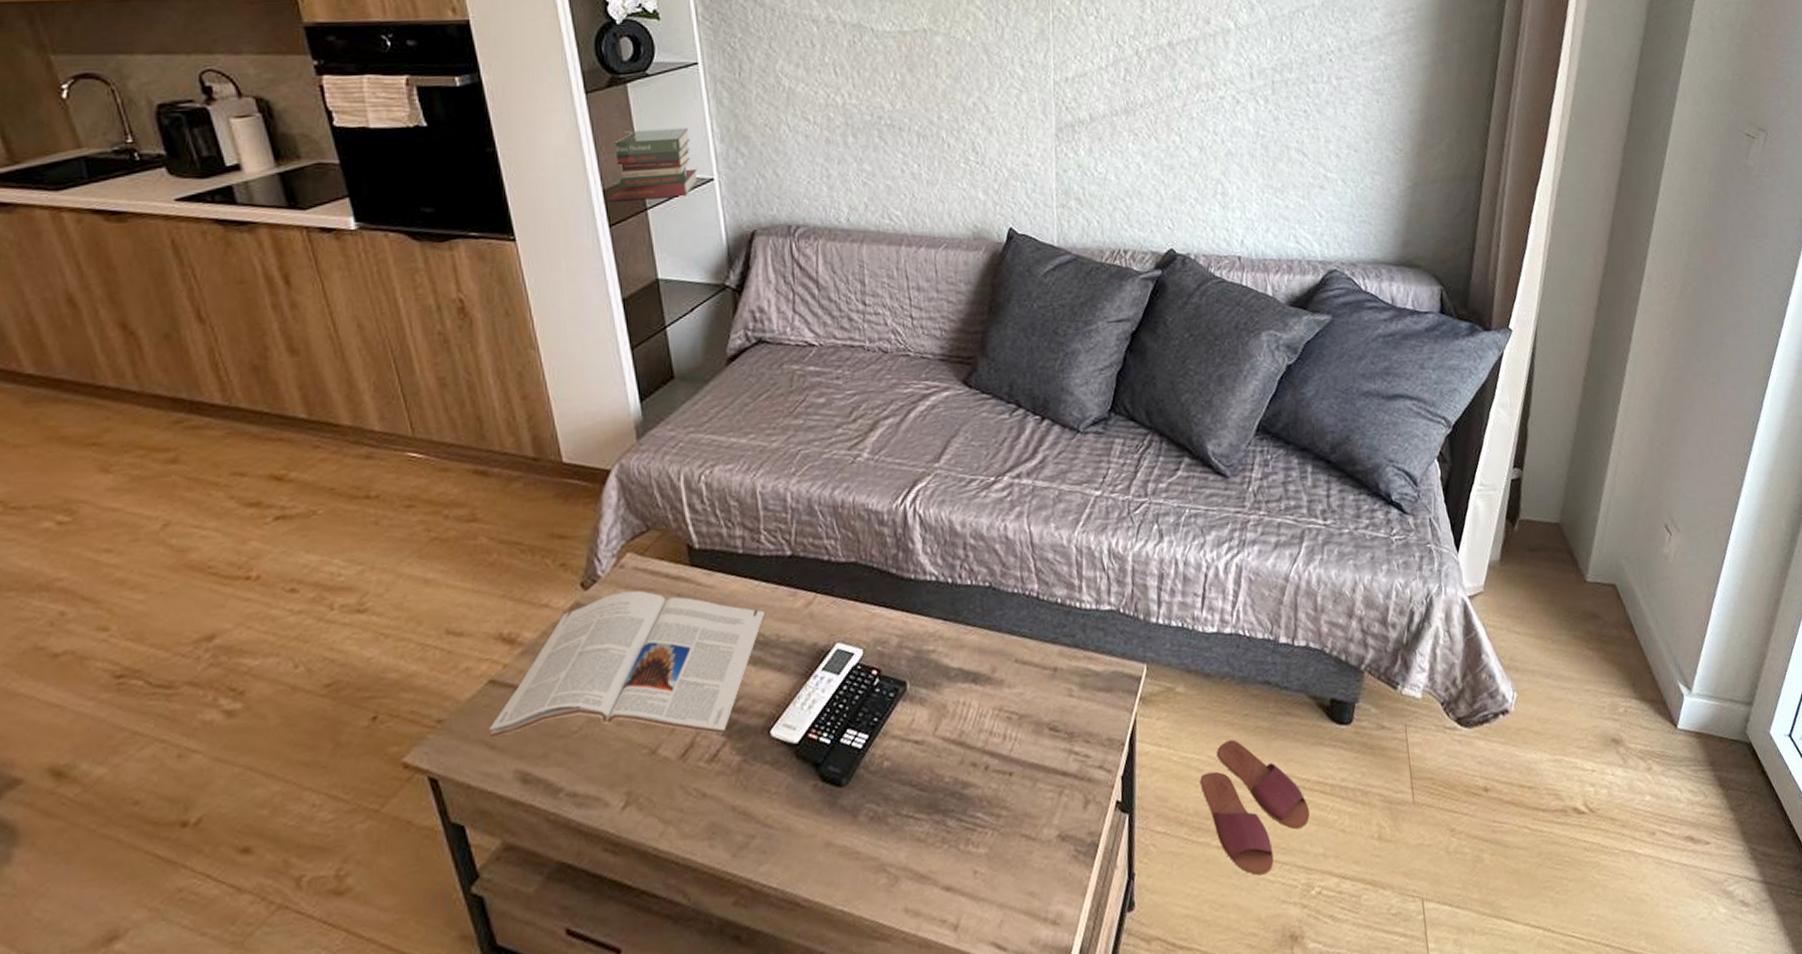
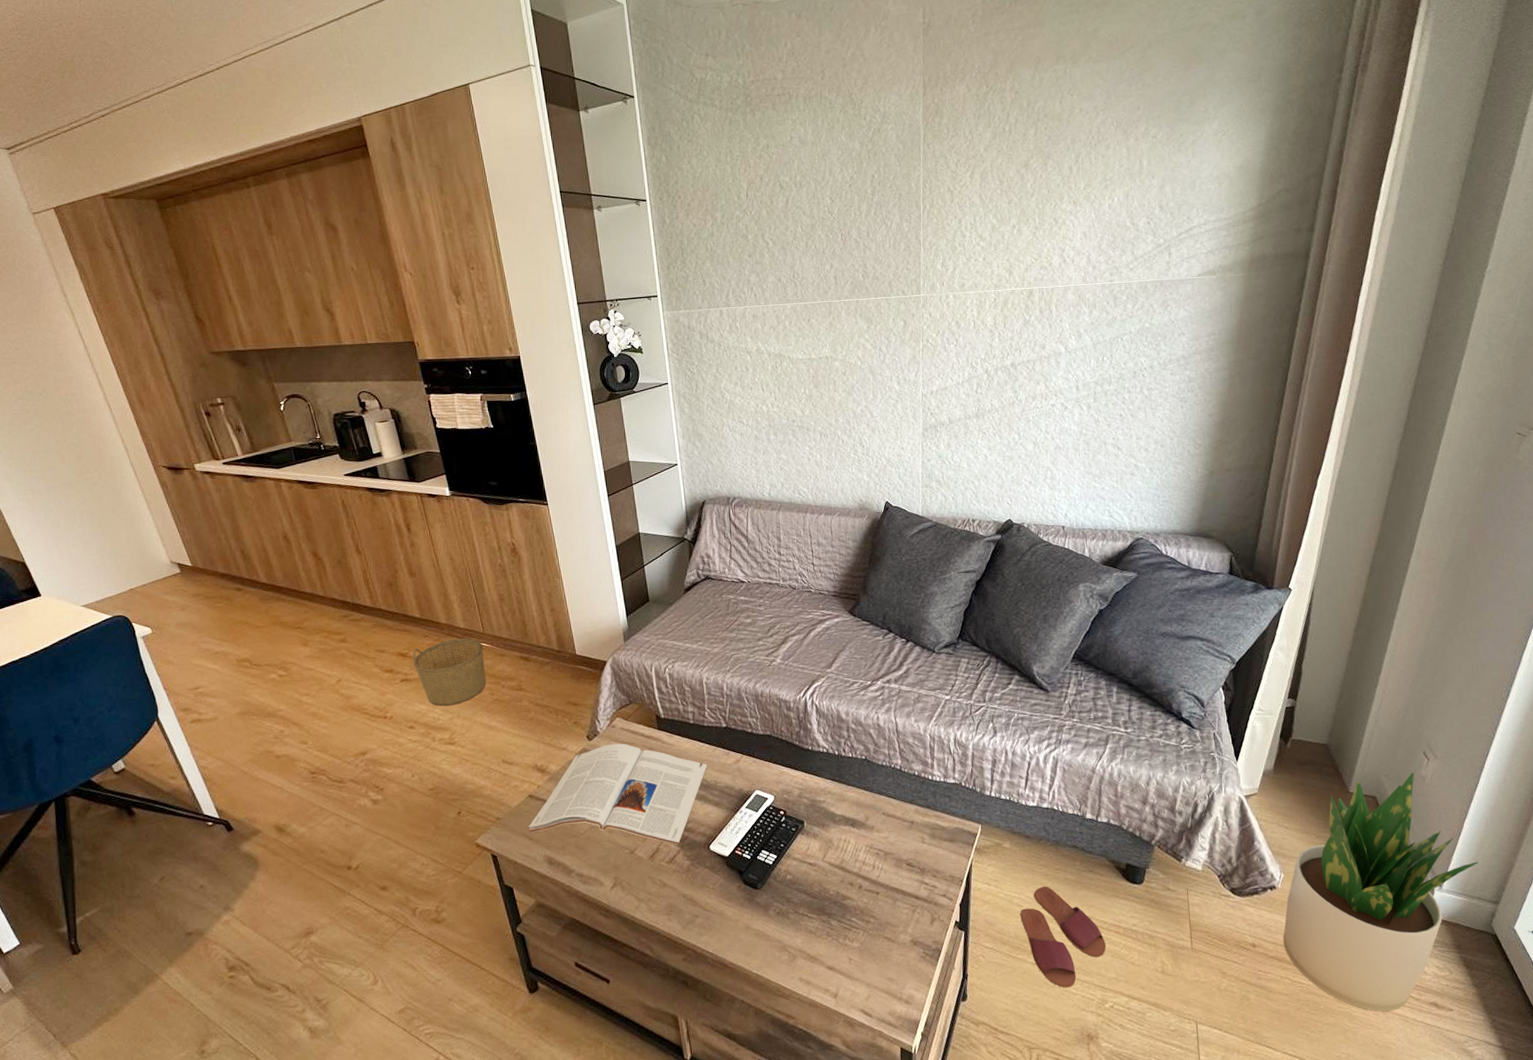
basket: none [295,446,418,554] -> present [413,638,486,706]
books: present [607,127,698,201] -> none [607,428,667,479]
planter: none [1519,551,1729,857] -> present [1283,773,1478,1012]

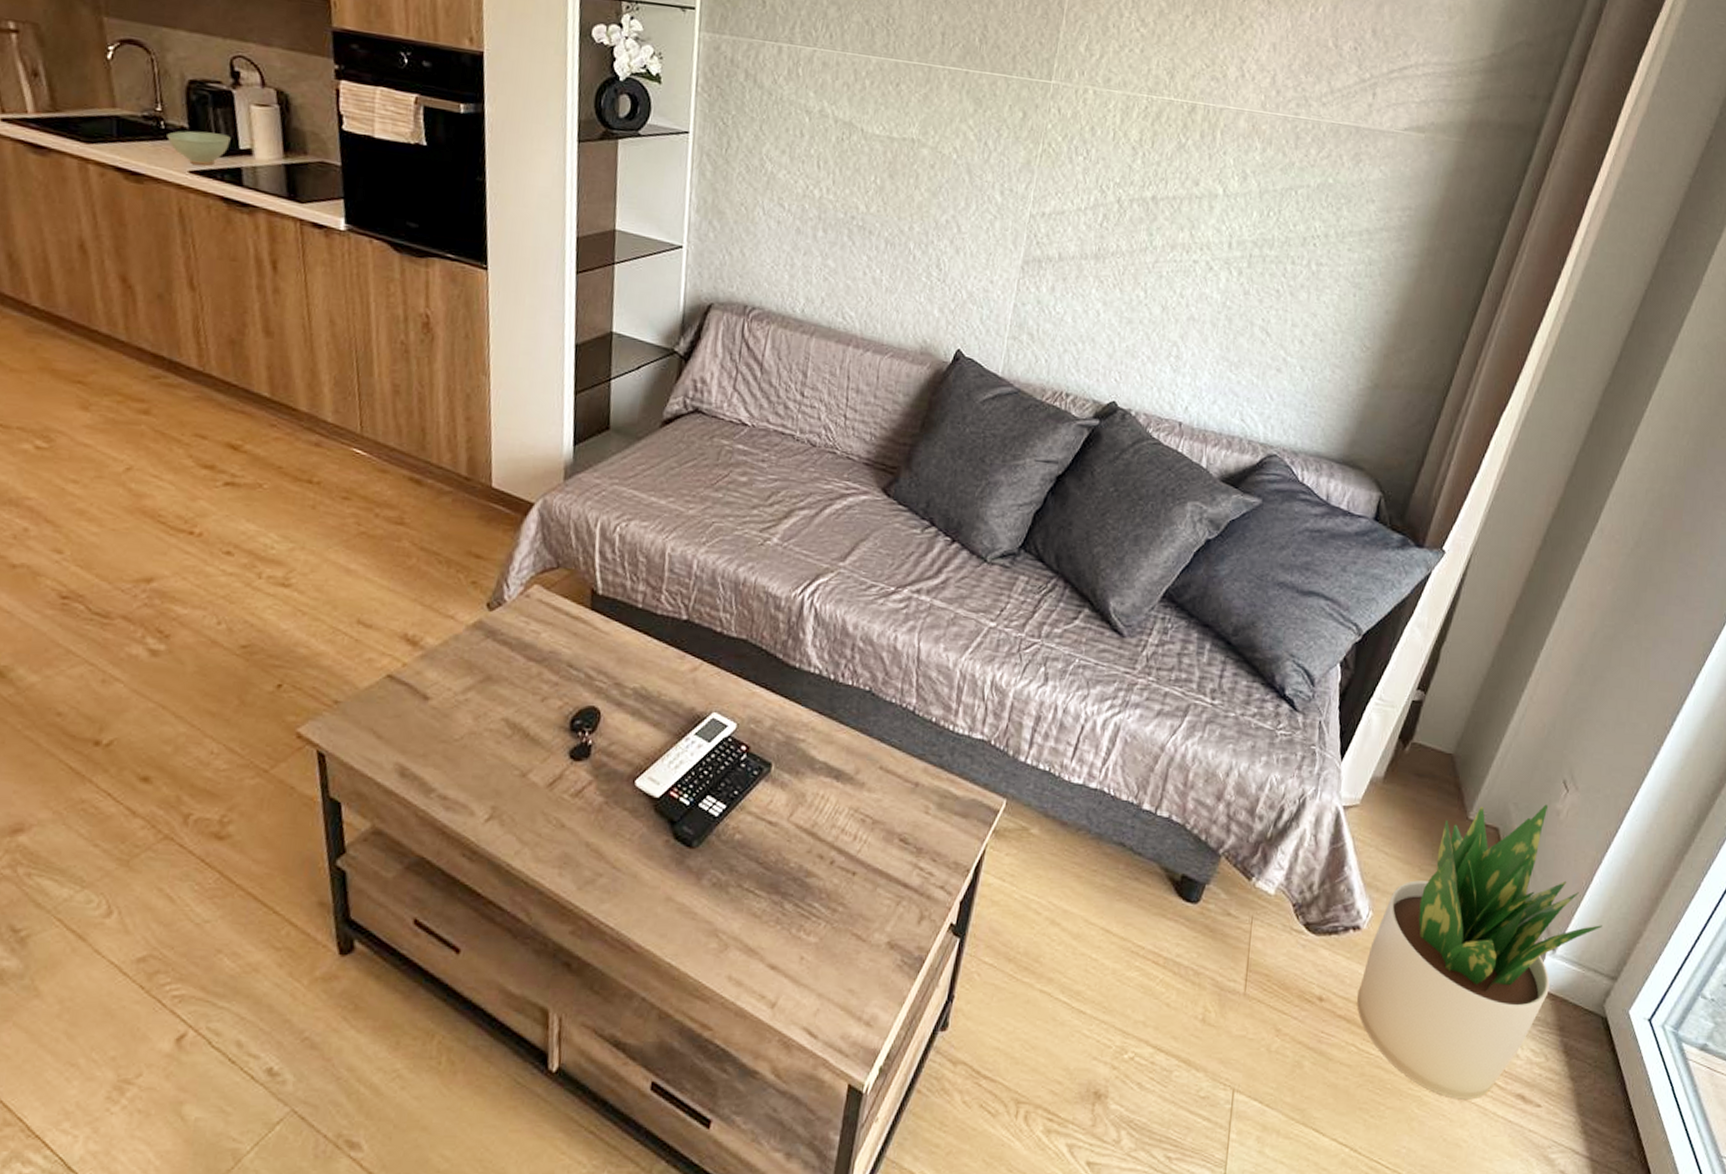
bowl: none [326,446,367,469] -> present [166,131,231,166]
basket: present [413,638,486,706] -> none [247,436,357,531]
magazine: present [529,743,708,845] -> none [379,619,652,773]
slippers: present [1020,886,1106,988] -> none [1036,891,1138,1028]

